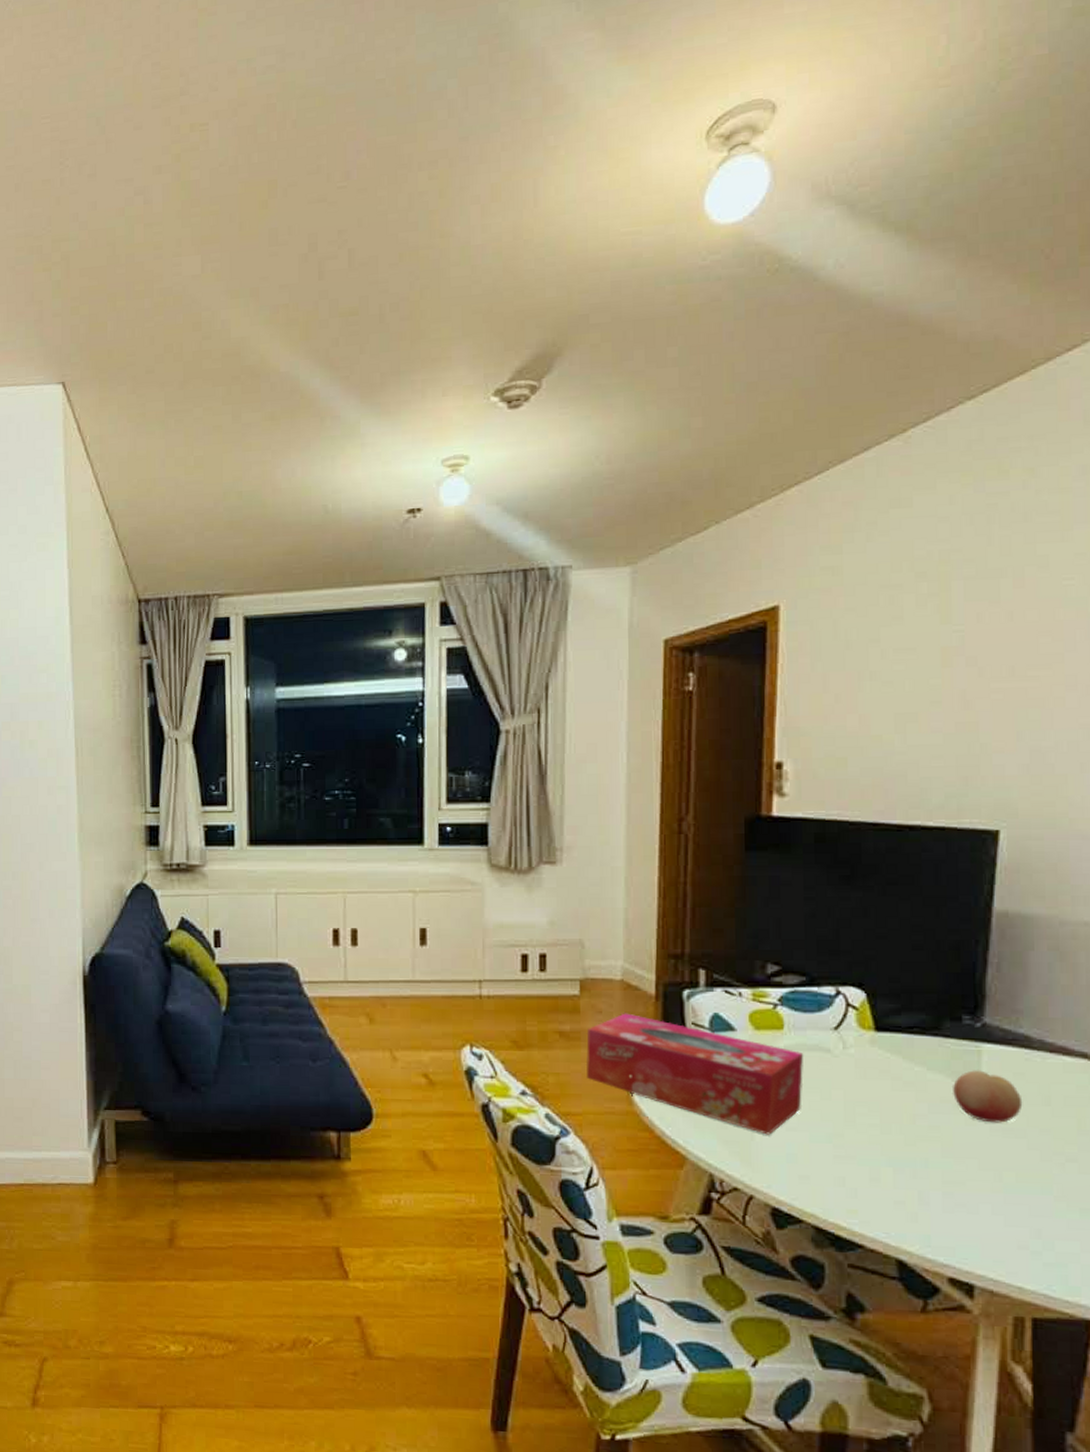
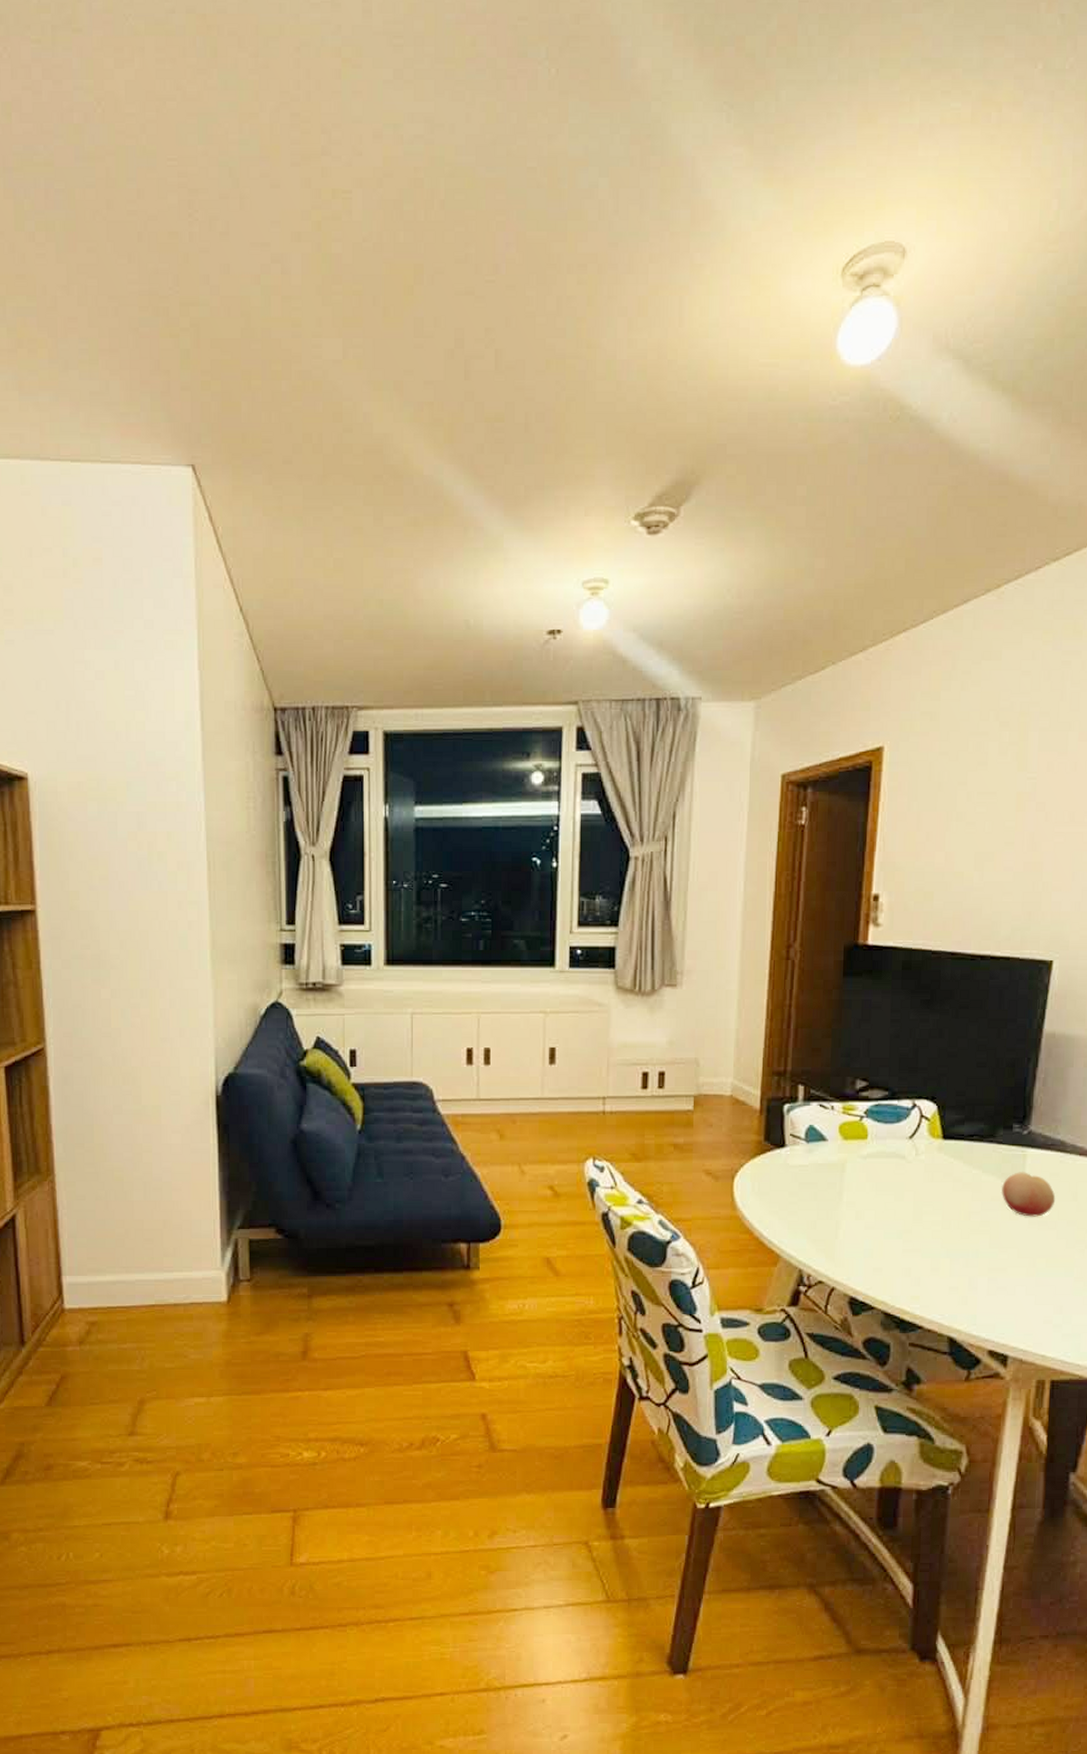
tissue box: present [585,1013,804,1135] -> none [696,1126,883,1233]

